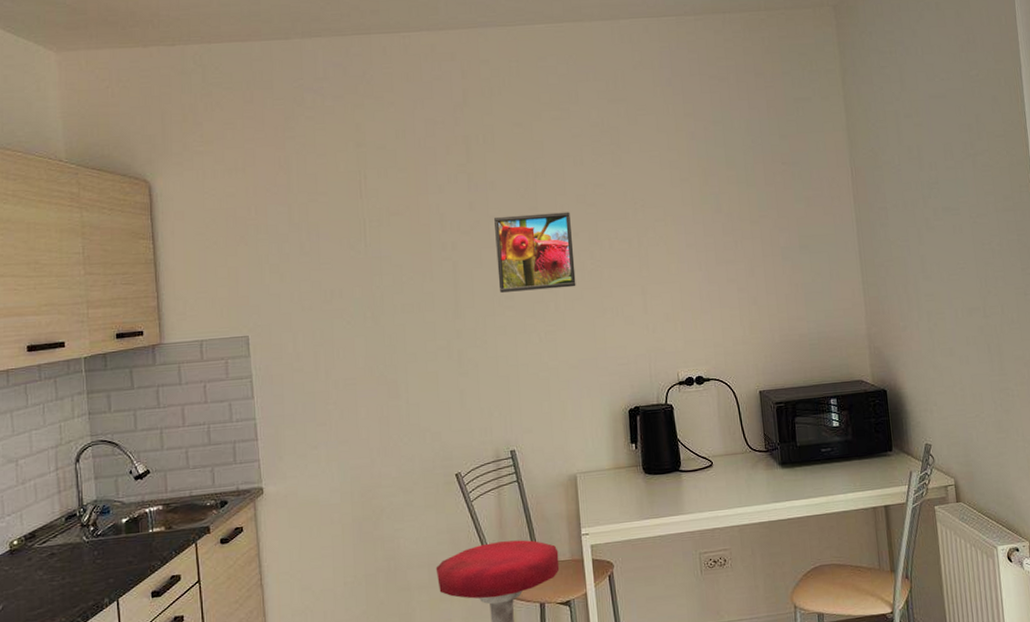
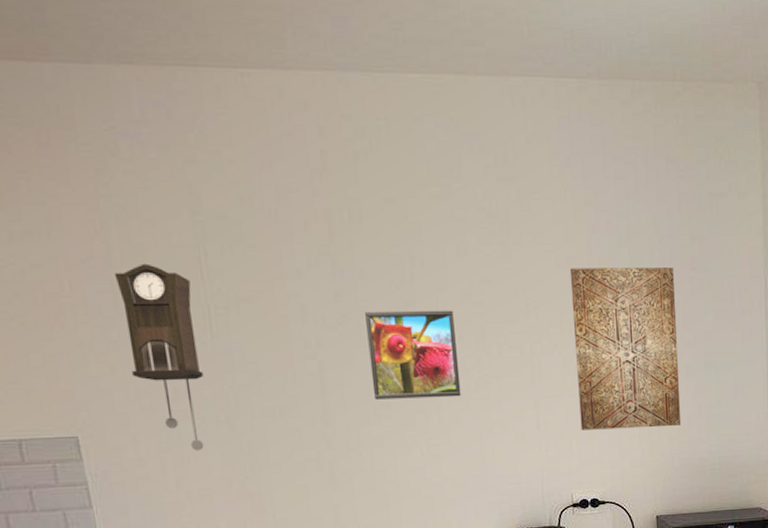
pendulum clock: none [291,188,356,345] -> present [114,263,204,451]
wall art: none [672,164,780,312] -> present [570,268,682,430]

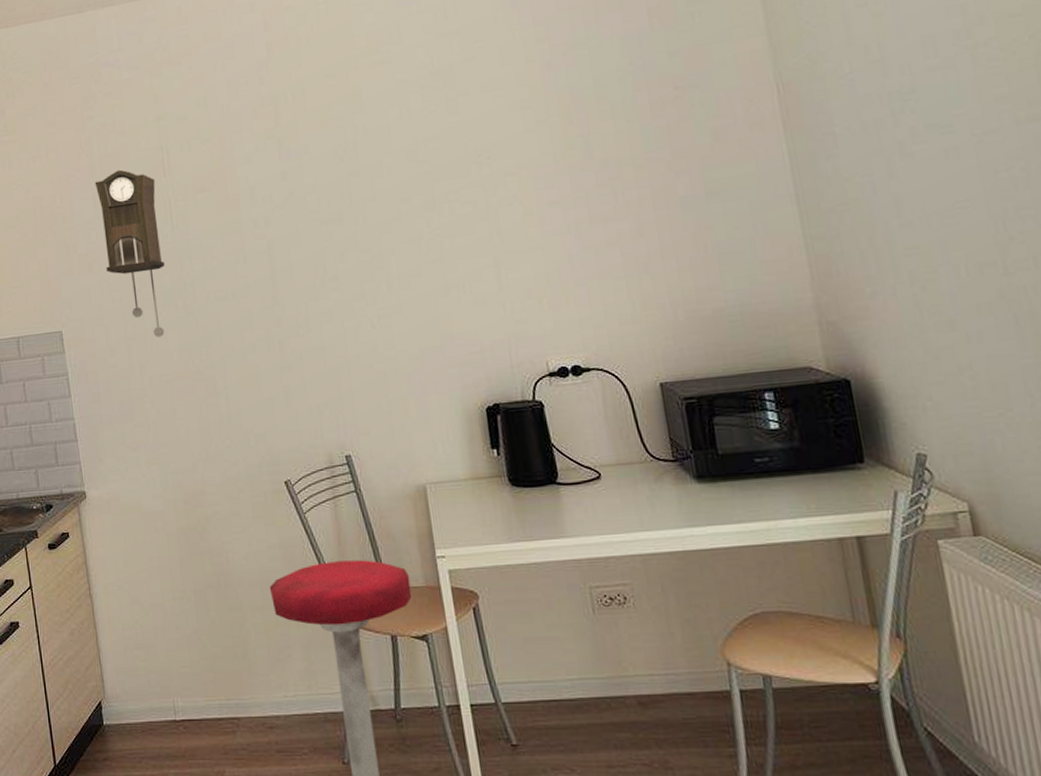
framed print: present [365,310,461,400] -> none [311,173,412,273]
wall art: present [570,268,682,430] -> none [524,91,682,286]

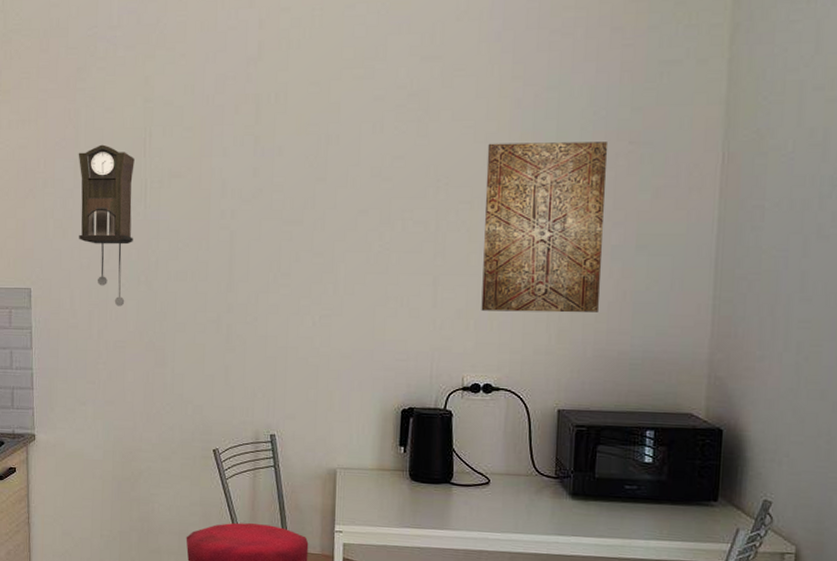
wall art: none [524,91,682,286] -> present [481,142,609,313]

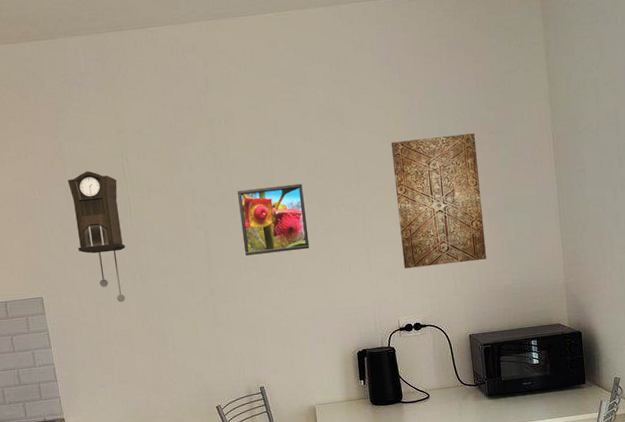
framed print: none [276,185,362,270] -> present [238,183,310,256]

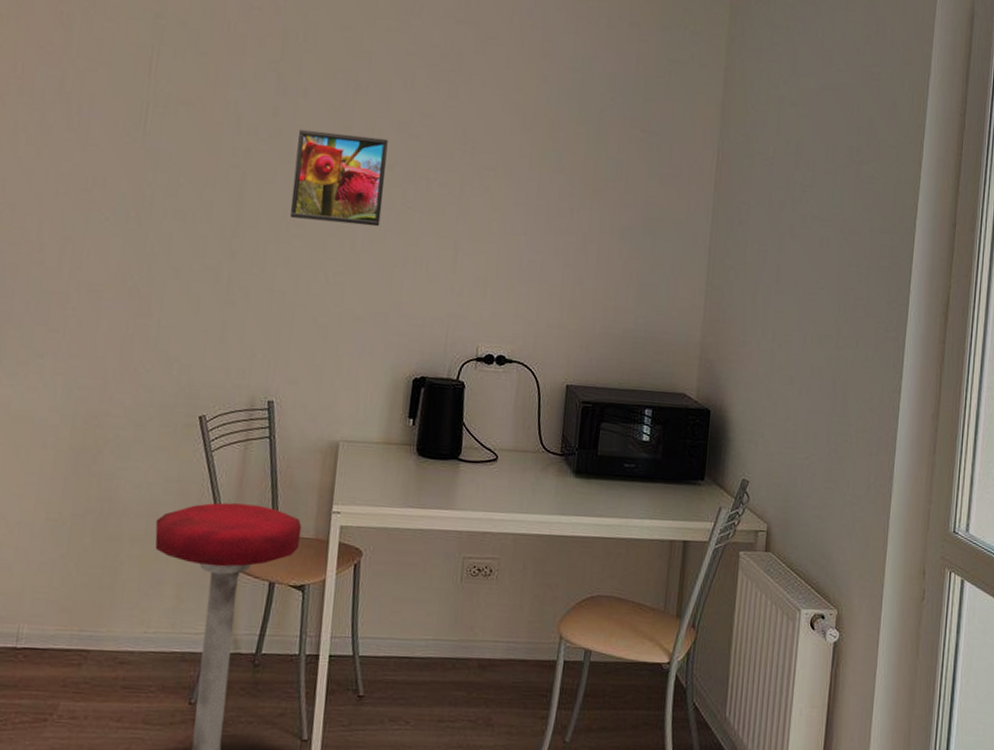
pendulum clock: present [67,171,126,303] -> none [57,56,137,244]
wall art: present [391,133,487,269] -> none [499,114,623,290]

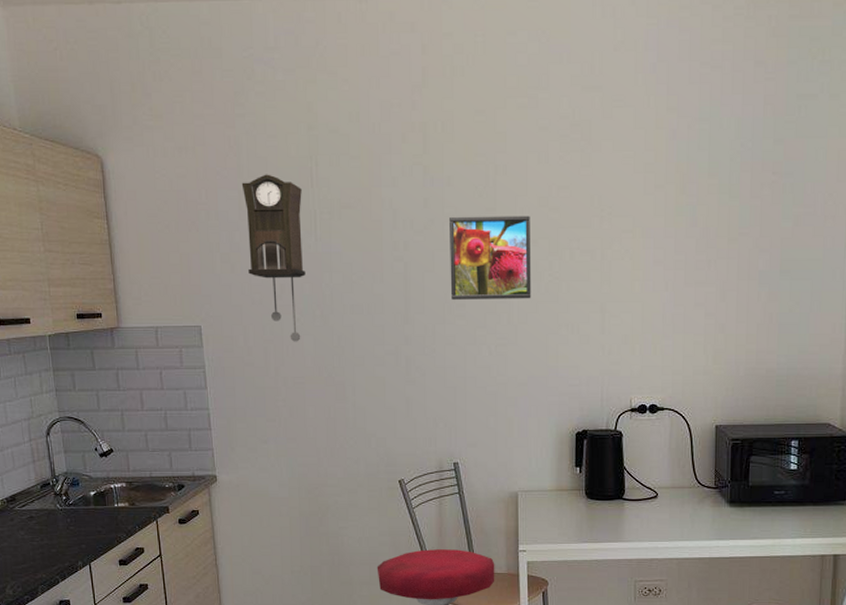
pendulum clock: none [57,56,137,244] -> present [241,174,306,342]

